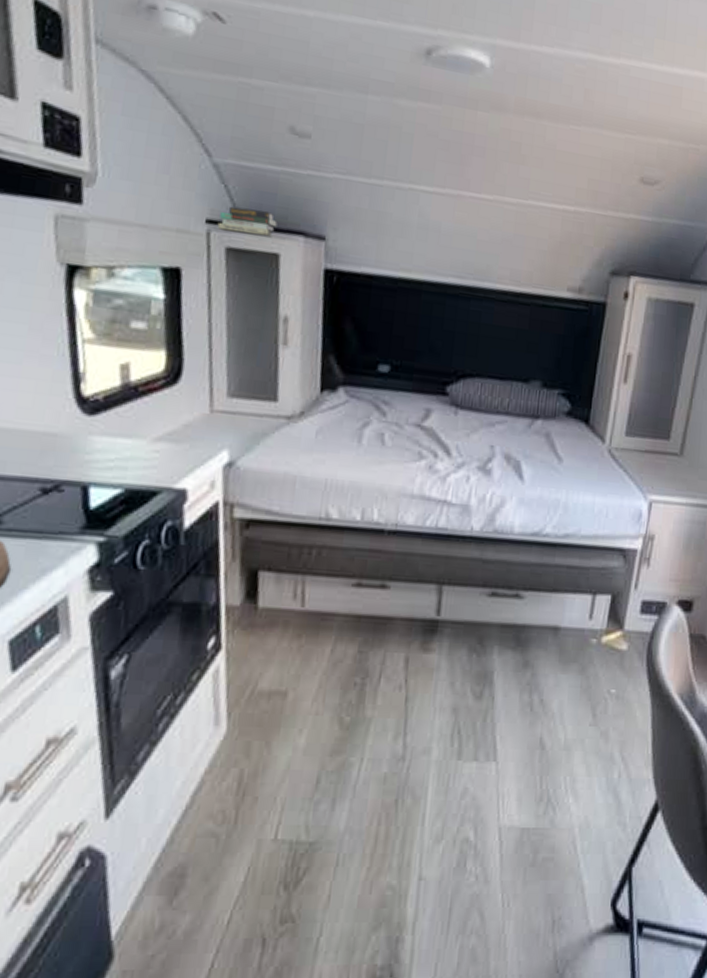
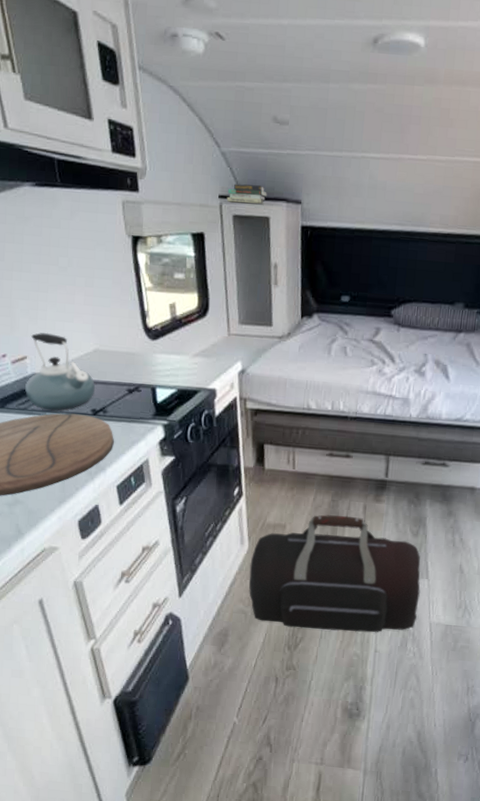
duffel bag: none [224,673,486,853] -> present [248,515,421,633]

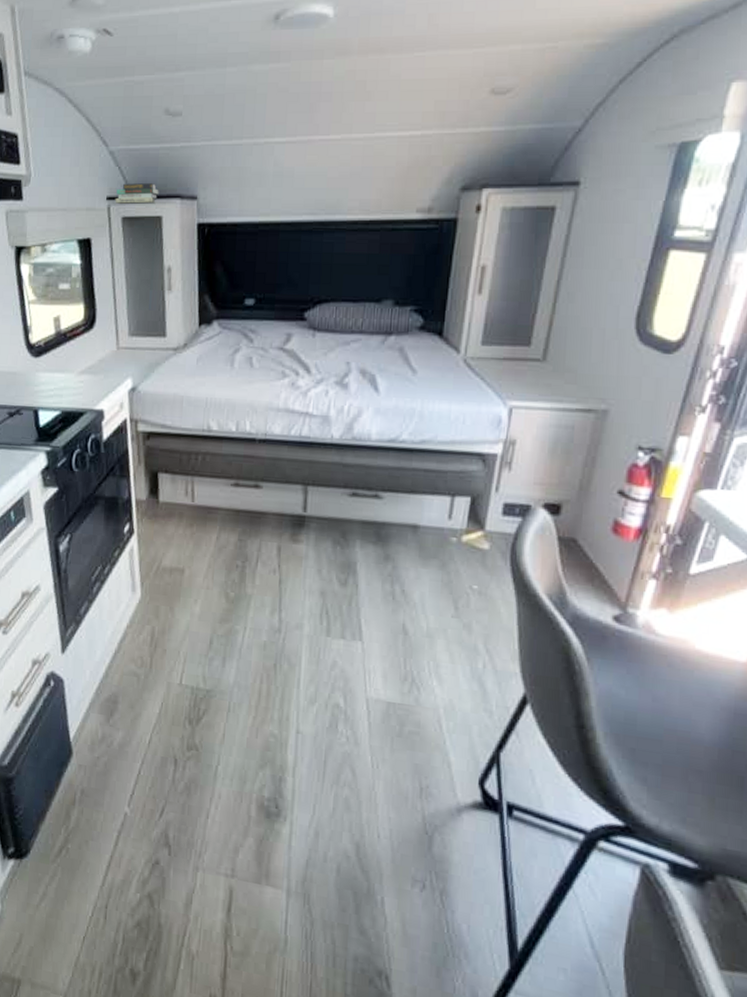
duffel bag: present [248,515,421,633] -> none [141,557,352,709]

